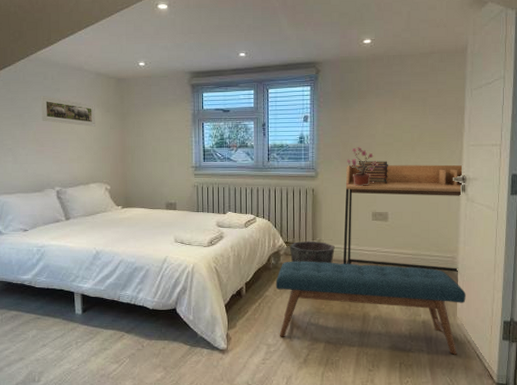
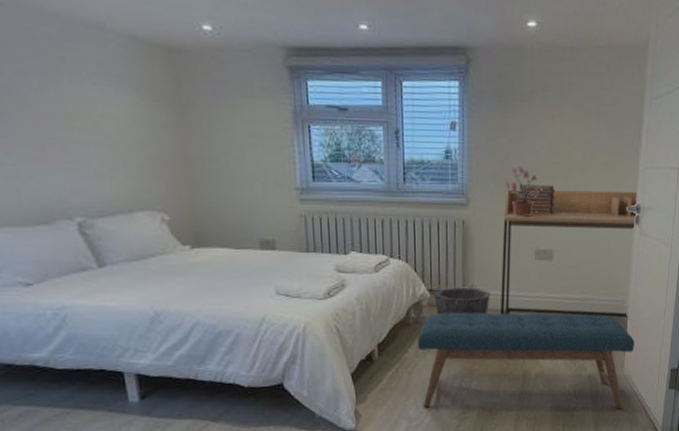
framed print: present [40,96,95,127] -> none [29,67,136,123]

